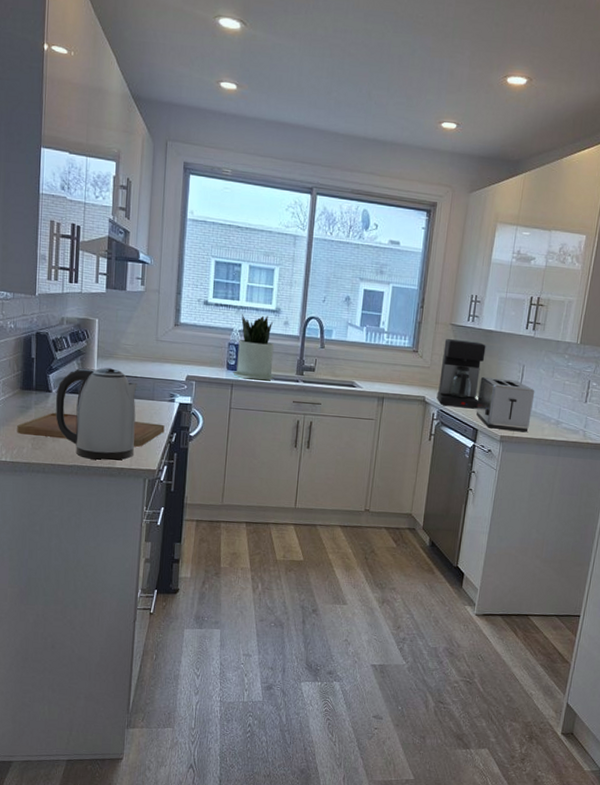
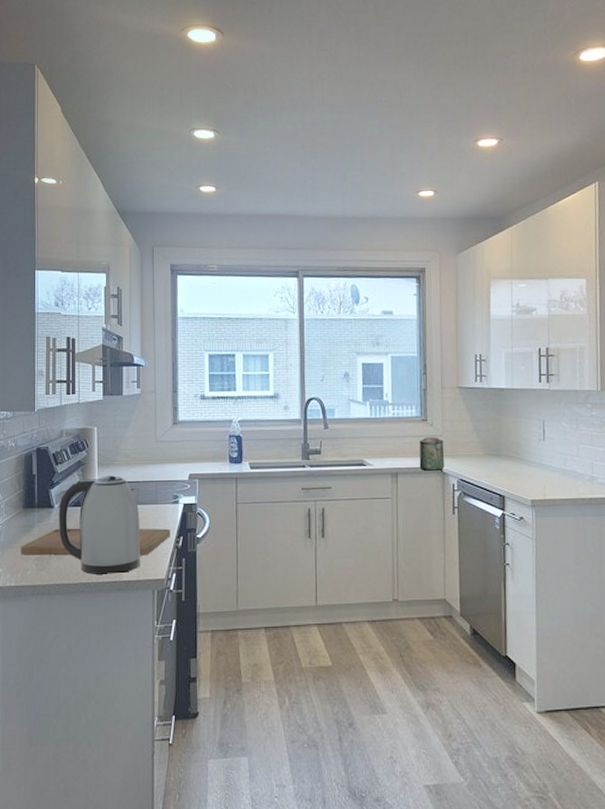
planter: present [233,313,276,381] -> none [236,402,281,471]
canister: none [404,367,431,400] -> present [419,437,445,471]
coffee maker: present [436,338,486,409] -> none [454,402,500,475]
toaster: present [476,376,535,433] -> none [498,437,562,494]

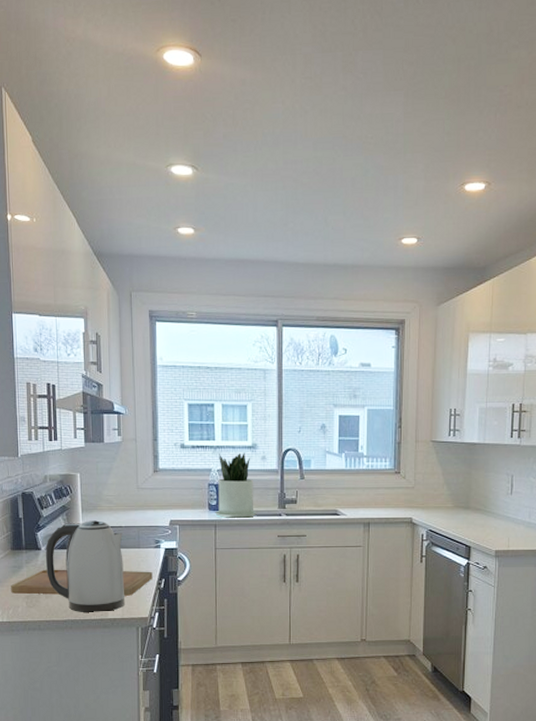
planter: none [236,402,281,471] -> present [215,452,258,518]
canister: present [419,437,445,471] -> none [391,489,415,521]

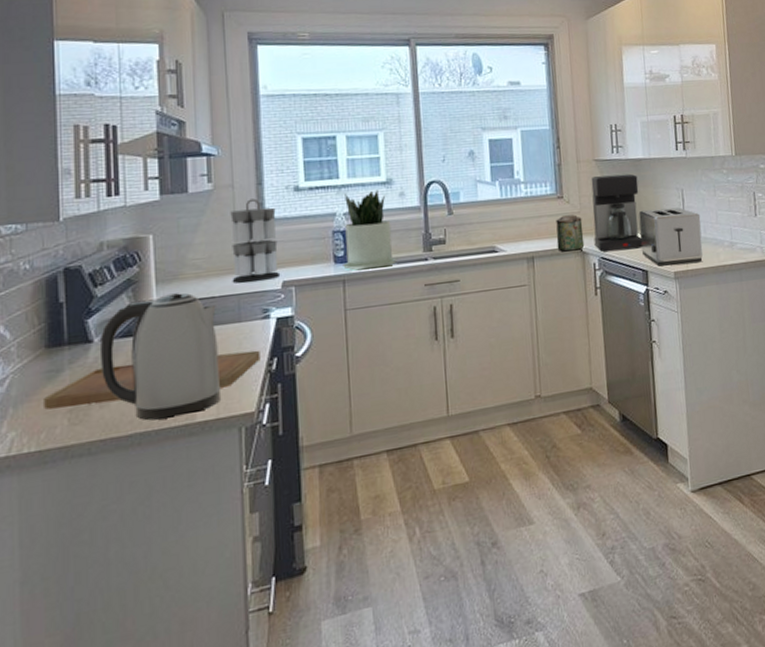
spice rack: none [134,451,168,519] -> present [230,198,279,284]
canister: none [391,489,415,521] -> present [556,214,585,252]
coffee maker: none [424,455,471,526] -> present [591,173,642,252]
toaster: none [466,491,527,545] -> present [639,207,703,267]

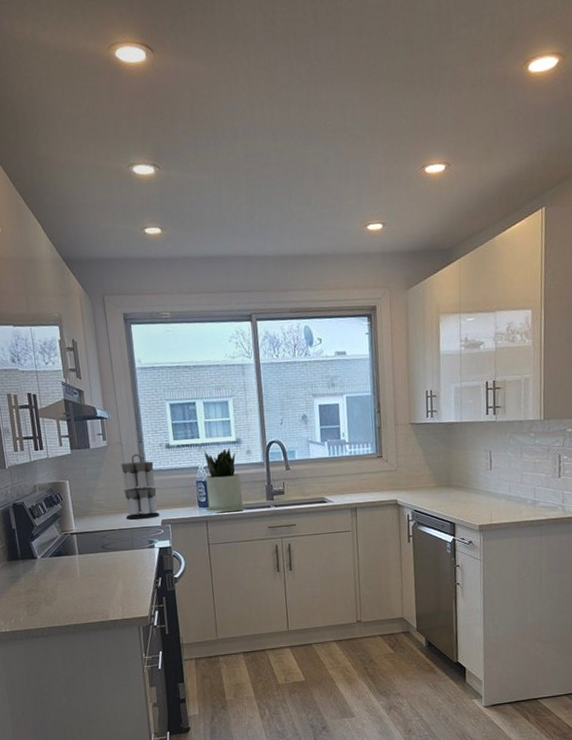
cutting board: present [44,350,261,409] -> none [10,571,150,603]
kettle: present [99,293,221,421] -> none [41,525,124,617]
canister: present [556,214,585,252] -> none [375,472,400,504]
coffee maker: present [591,173,642,252] -> none [407,436,451,505]
toaster: present [639,207,703,267] -> none [449,467,507,520]

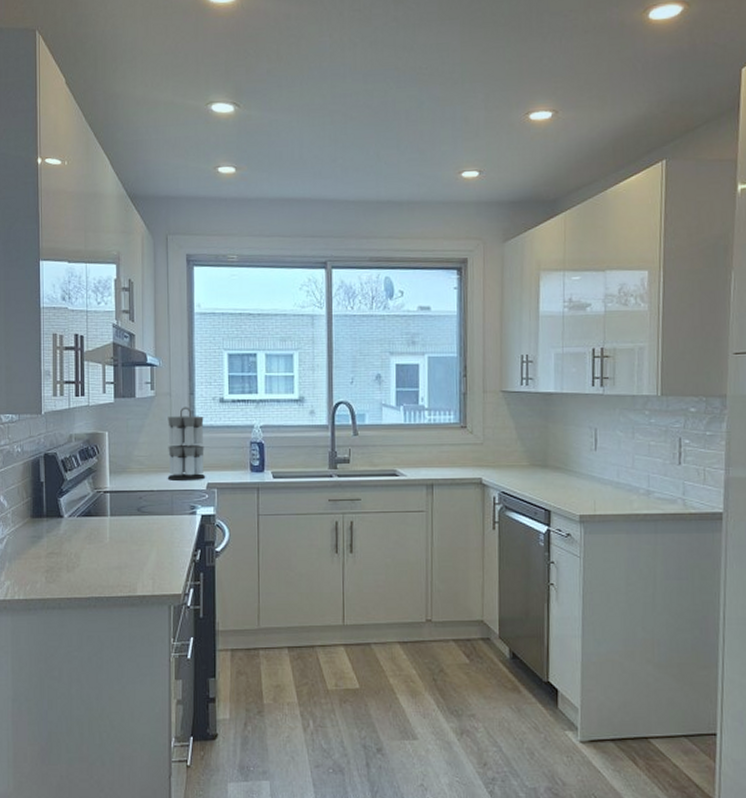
planter: present [204,448,247,514] -> none [258,406,306,480]

